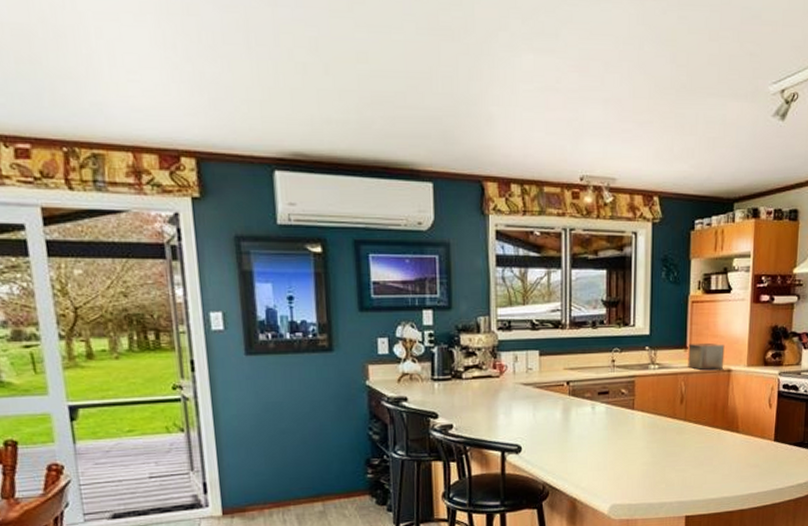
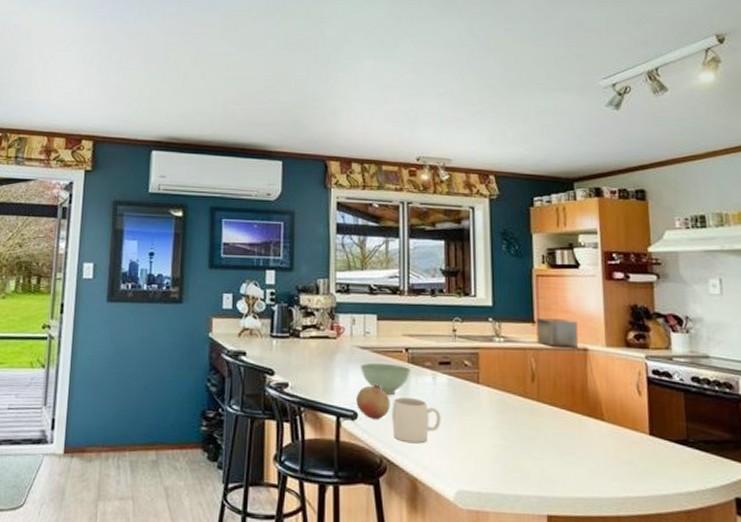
fruit: none [520,417,552,451] -> present [356,383,390,419]
bowl: none [524,398,571,427] -> present [361,363,411,395]
mug: none [554,427,599,469] -> present [392,396,441,444]

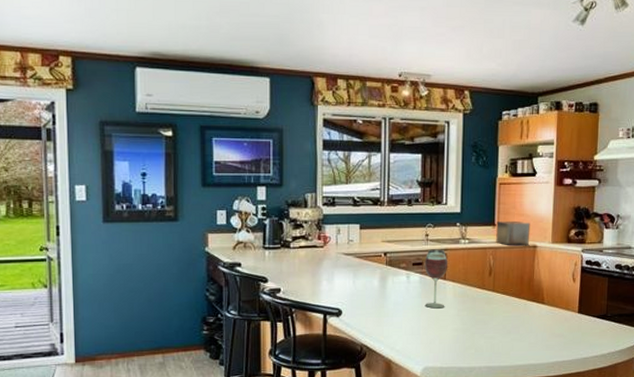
fruit: present [356,383,390,419] -> none [341,284,370,315]
bowl: present [361,363,411,395] -> none [345,267,388,293]
mug: present [392,396,441,444] -> none [371,294,413,333]
wineglass: none [452,347,480,418] -> present [424,249,447,309]

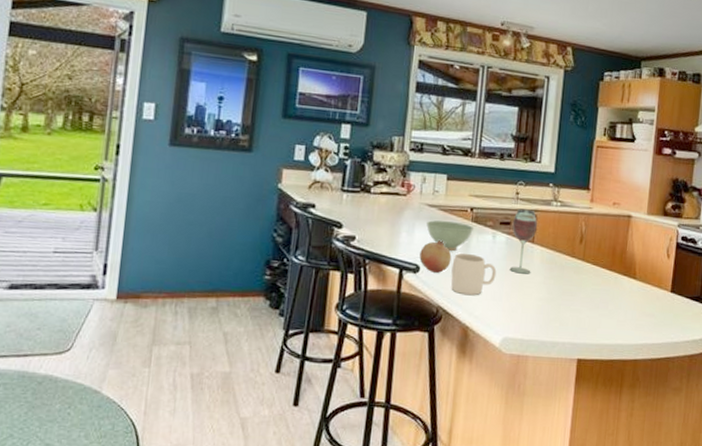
fruit: none [341,284,370,315] -> present [419,239,452,273]
bowl: none [345,267,388,293] -> present [426,220,473,251]
mug: none [371,294,413,333] -> present [451,253,497,296]
toaster: present [496,220,530,245] -> none [589,185,626,214]

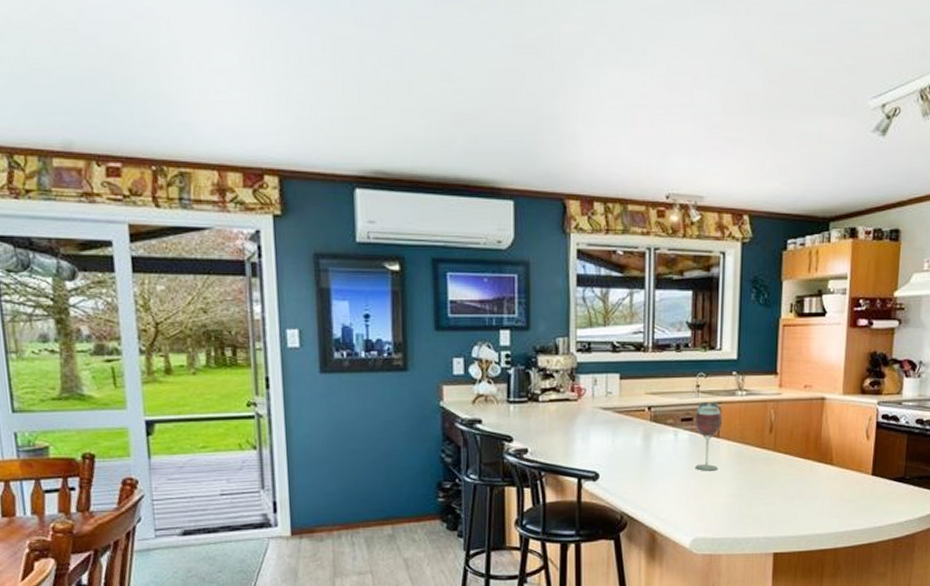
fruit: present [419,239,452,273] -> none [598,443,632,478]
bowl: present [426,220,473,251] -> none [602,424,653,454]
mug: present [451,253,497,296] -> none [633,455,681,499]

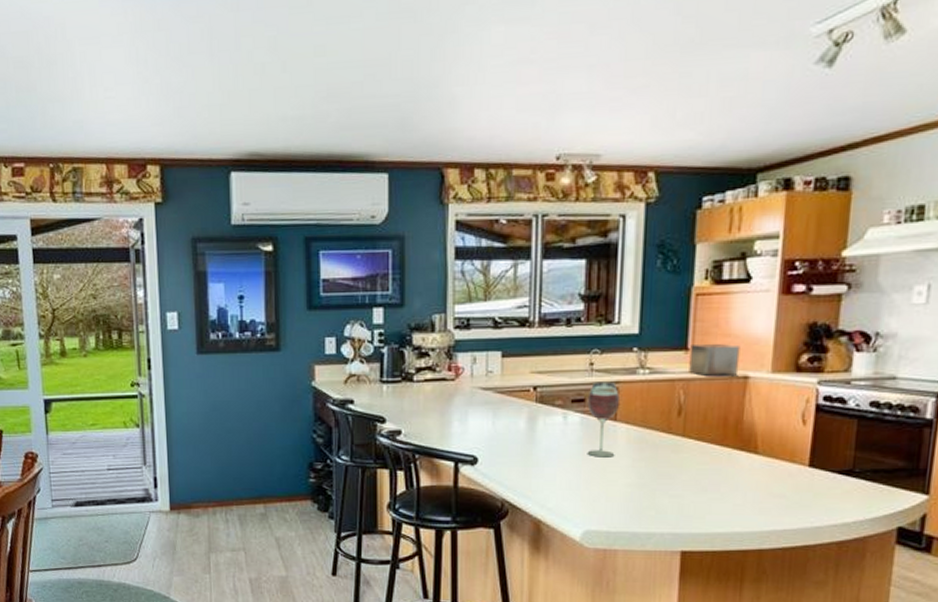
toaster: none [778,368,819,397] -> present [689,343,740,376]

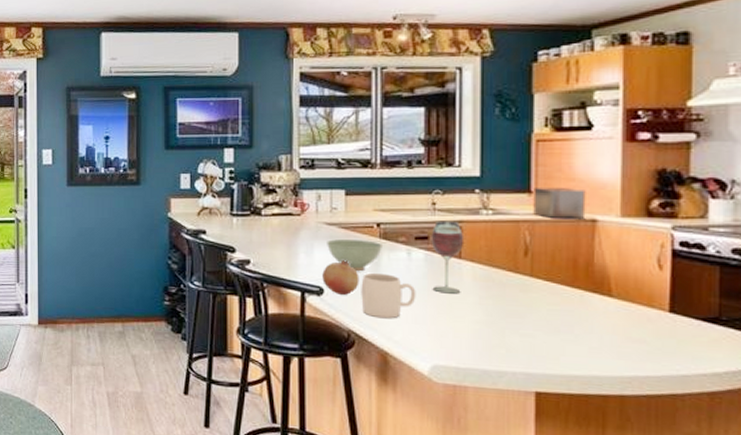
fruit: none [477,425,515,463] -> present [322,259,359,295]
bowl: none [482,405,538,437] -> present [327,239,382,271]
mug: none [515,438,571,486] -> present [361,272,416,319]

